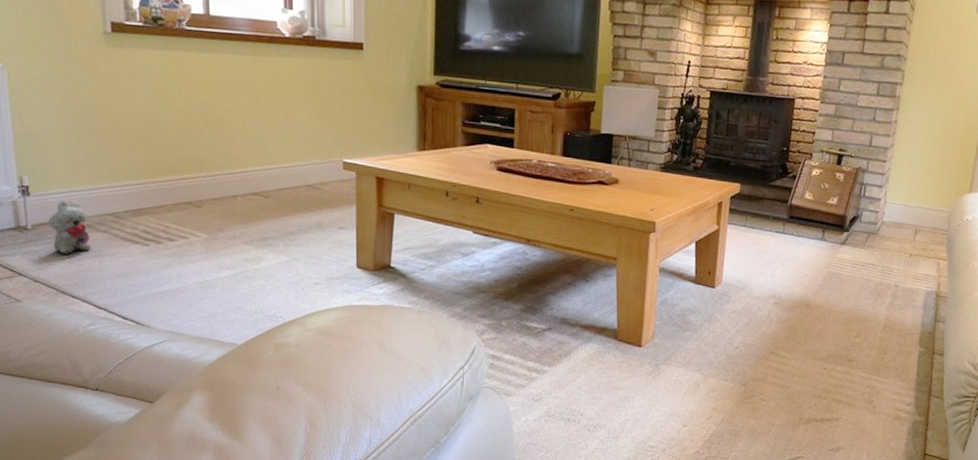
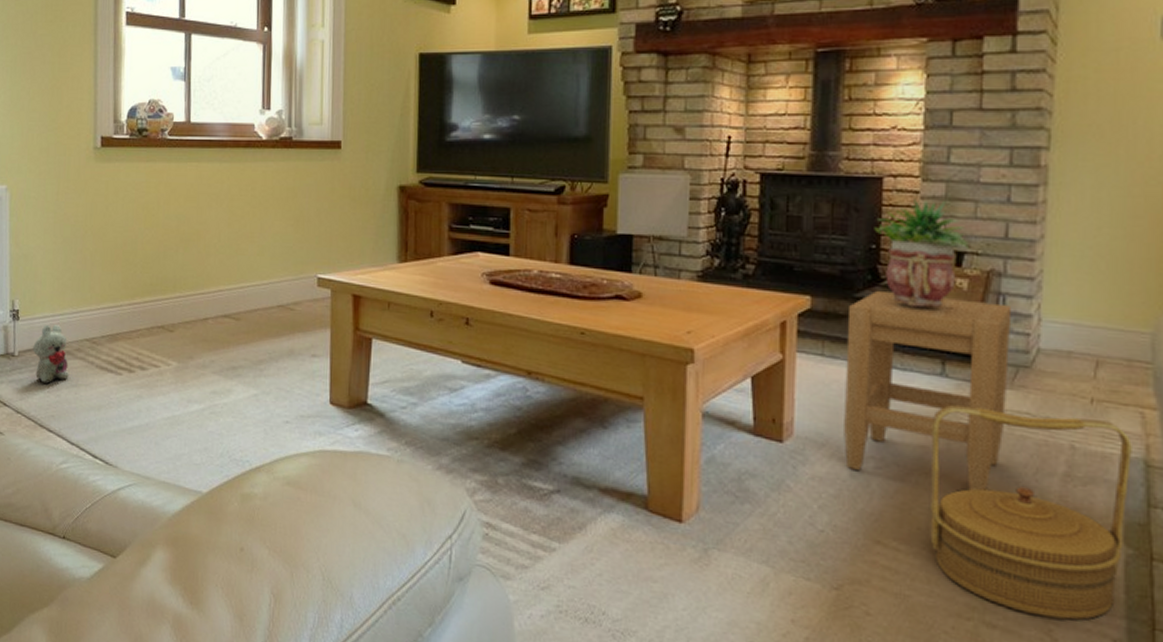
stool: none [755,180,870,316] -> present [844,290,1012,492]
potted plant: none [786,115,849,193] -> present [874,199,972,308]
basket: none [806,259,931,394] -> present [930,404,1132,621]

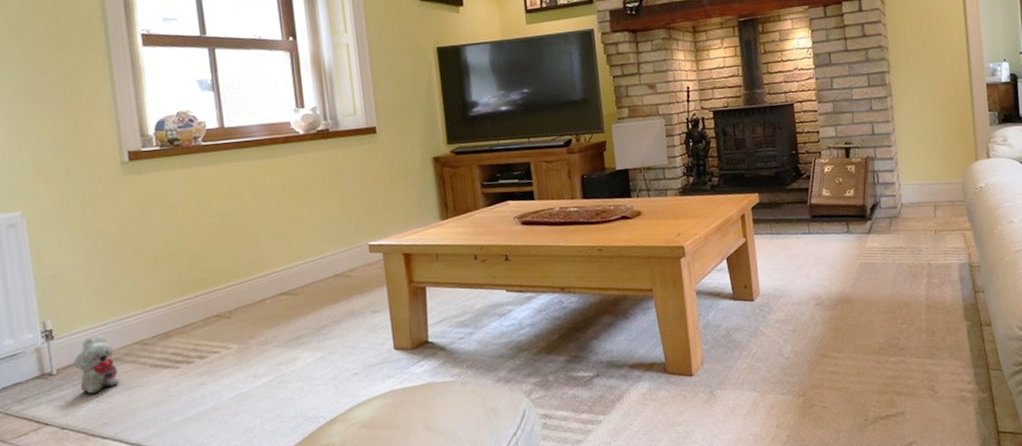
stool: present [844,290,1012,492] -> none [784,178,889,310]
potted plant: present [874,199,972,308] -> none [792,115,855,190]
basket: present [930,404,1132,621] -> none [845,243,965,380]

